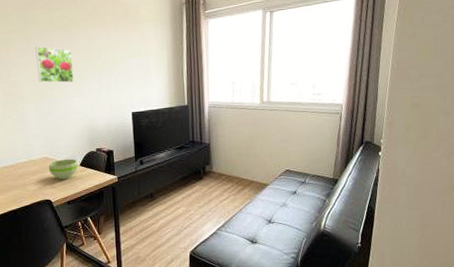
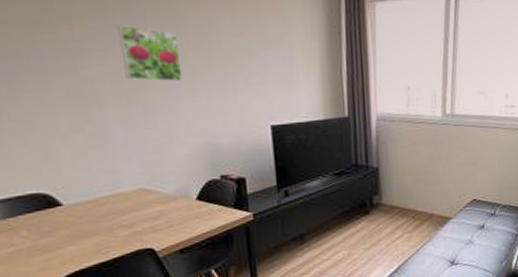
bowl: present [48,158,78,179] -> none [147,190,194,219]

